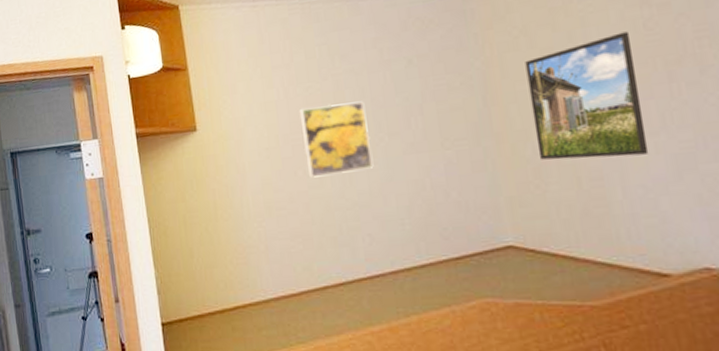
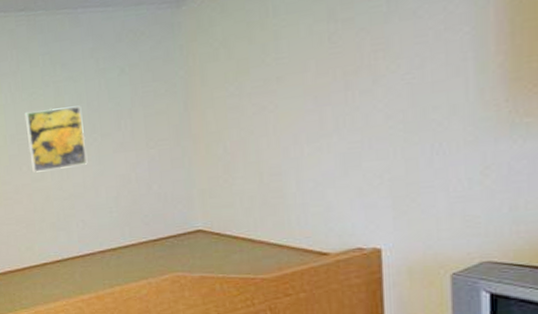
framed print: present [525,31,649,160] -> none [223,44,322,158]

